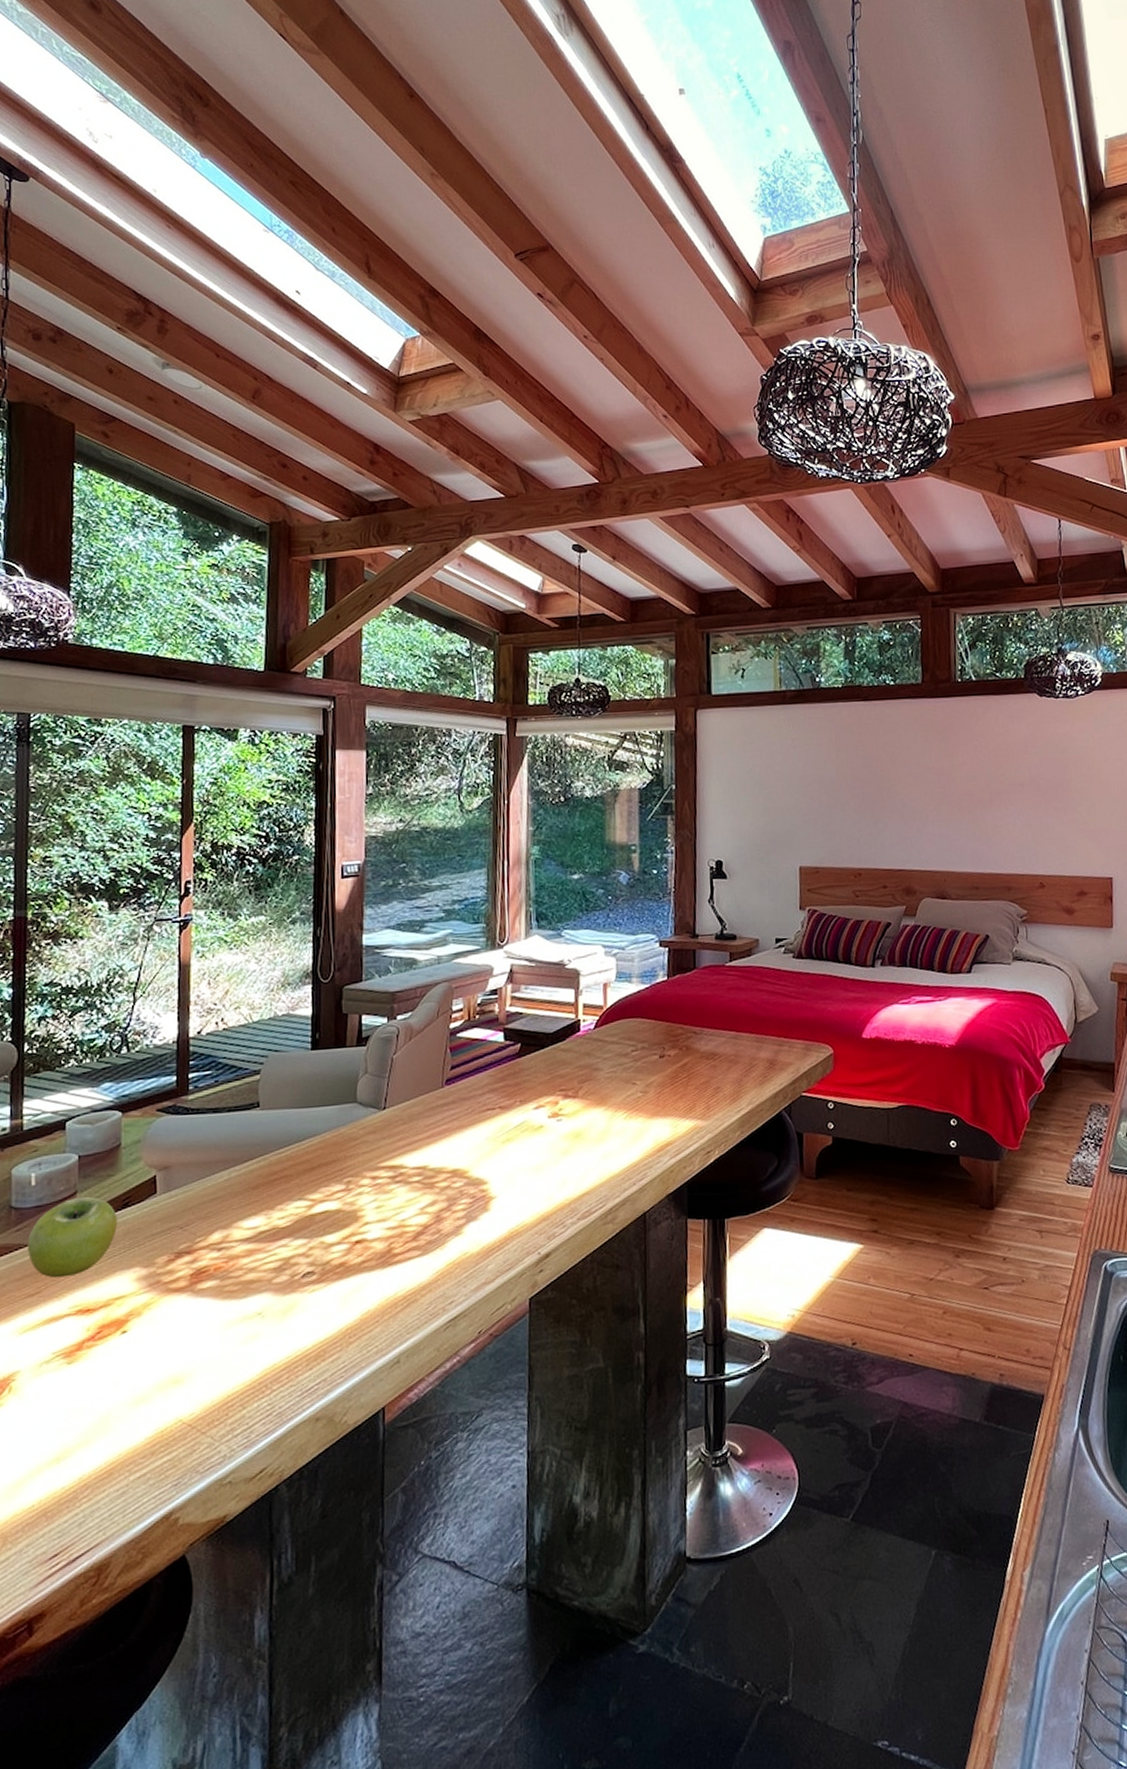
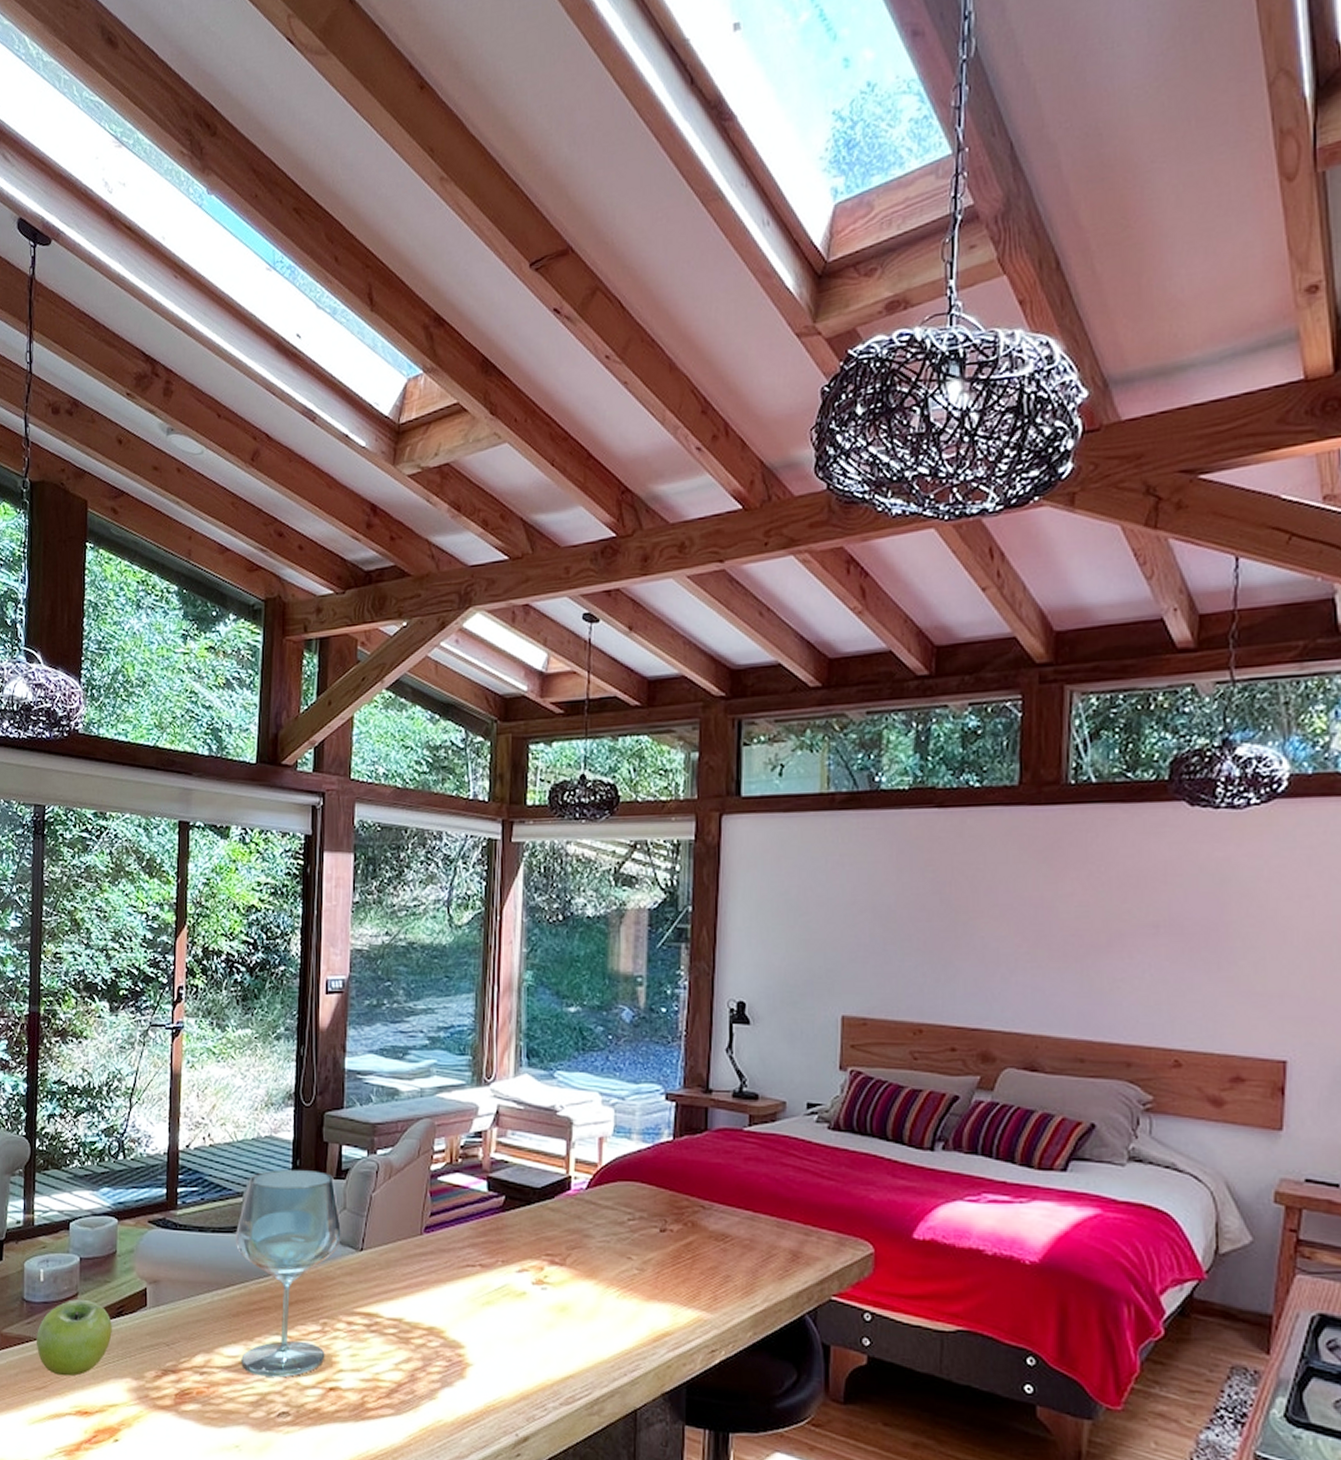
wine glass: none [252,1041,365,1242] -> present [235,1170,343,1378]

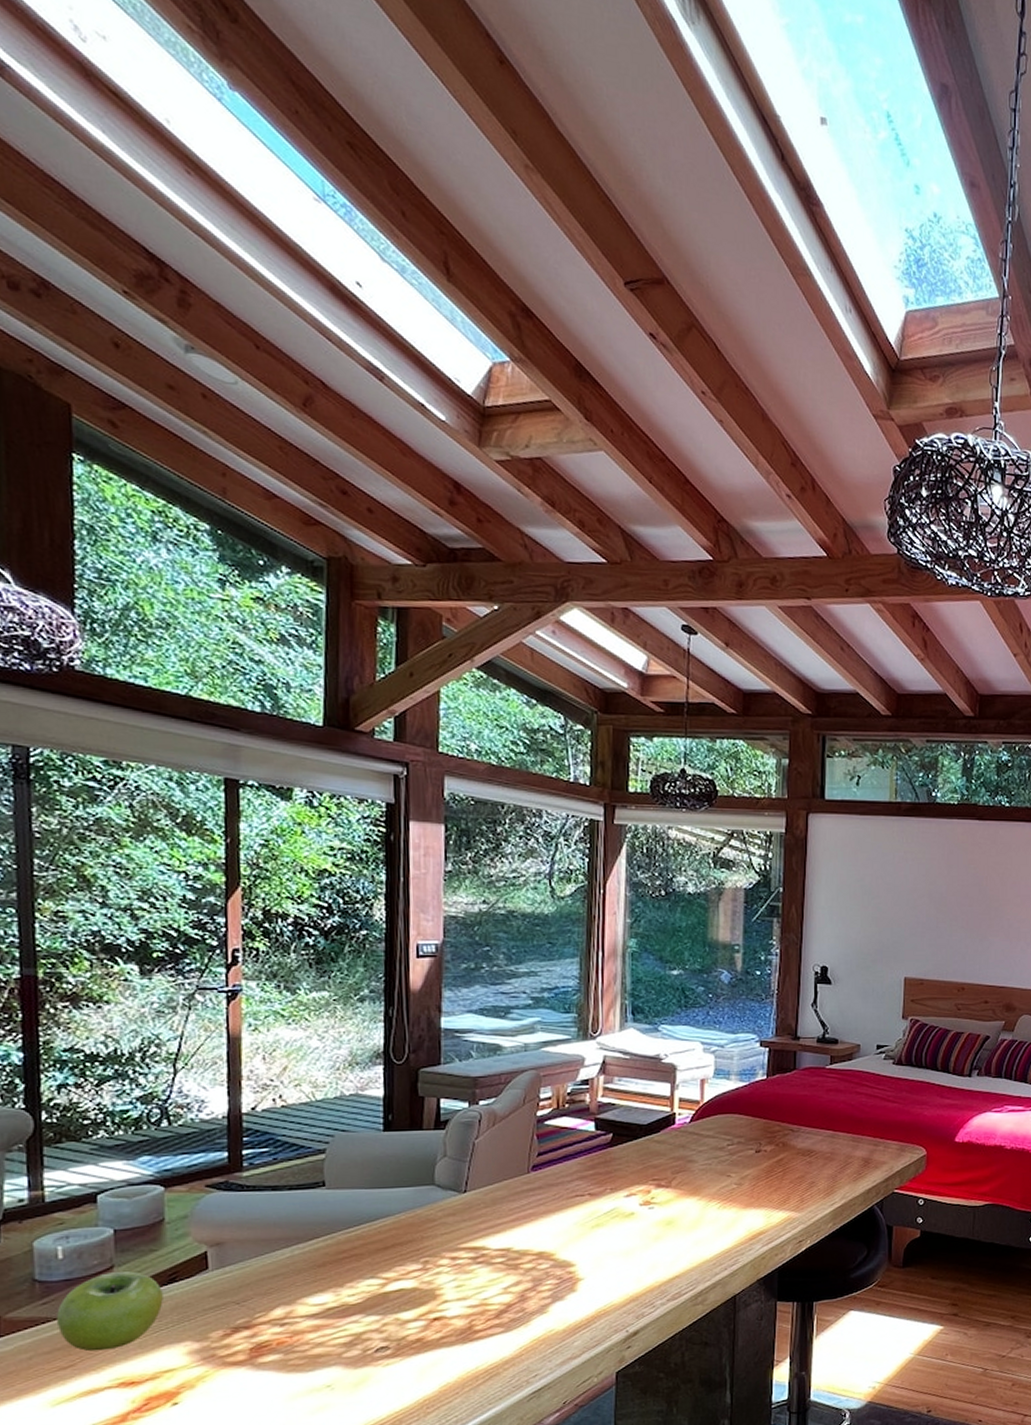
wine glass: present [235,1170,343,1378] -> none [317,1123,443,1318]

